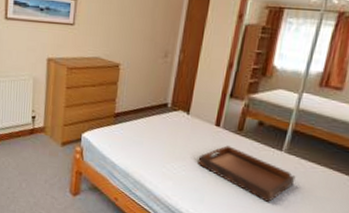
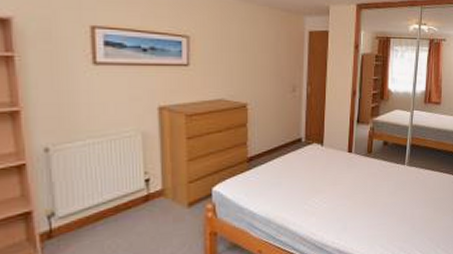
serving tray: present [197,145,296,203] -> none [337,169,418,215]

